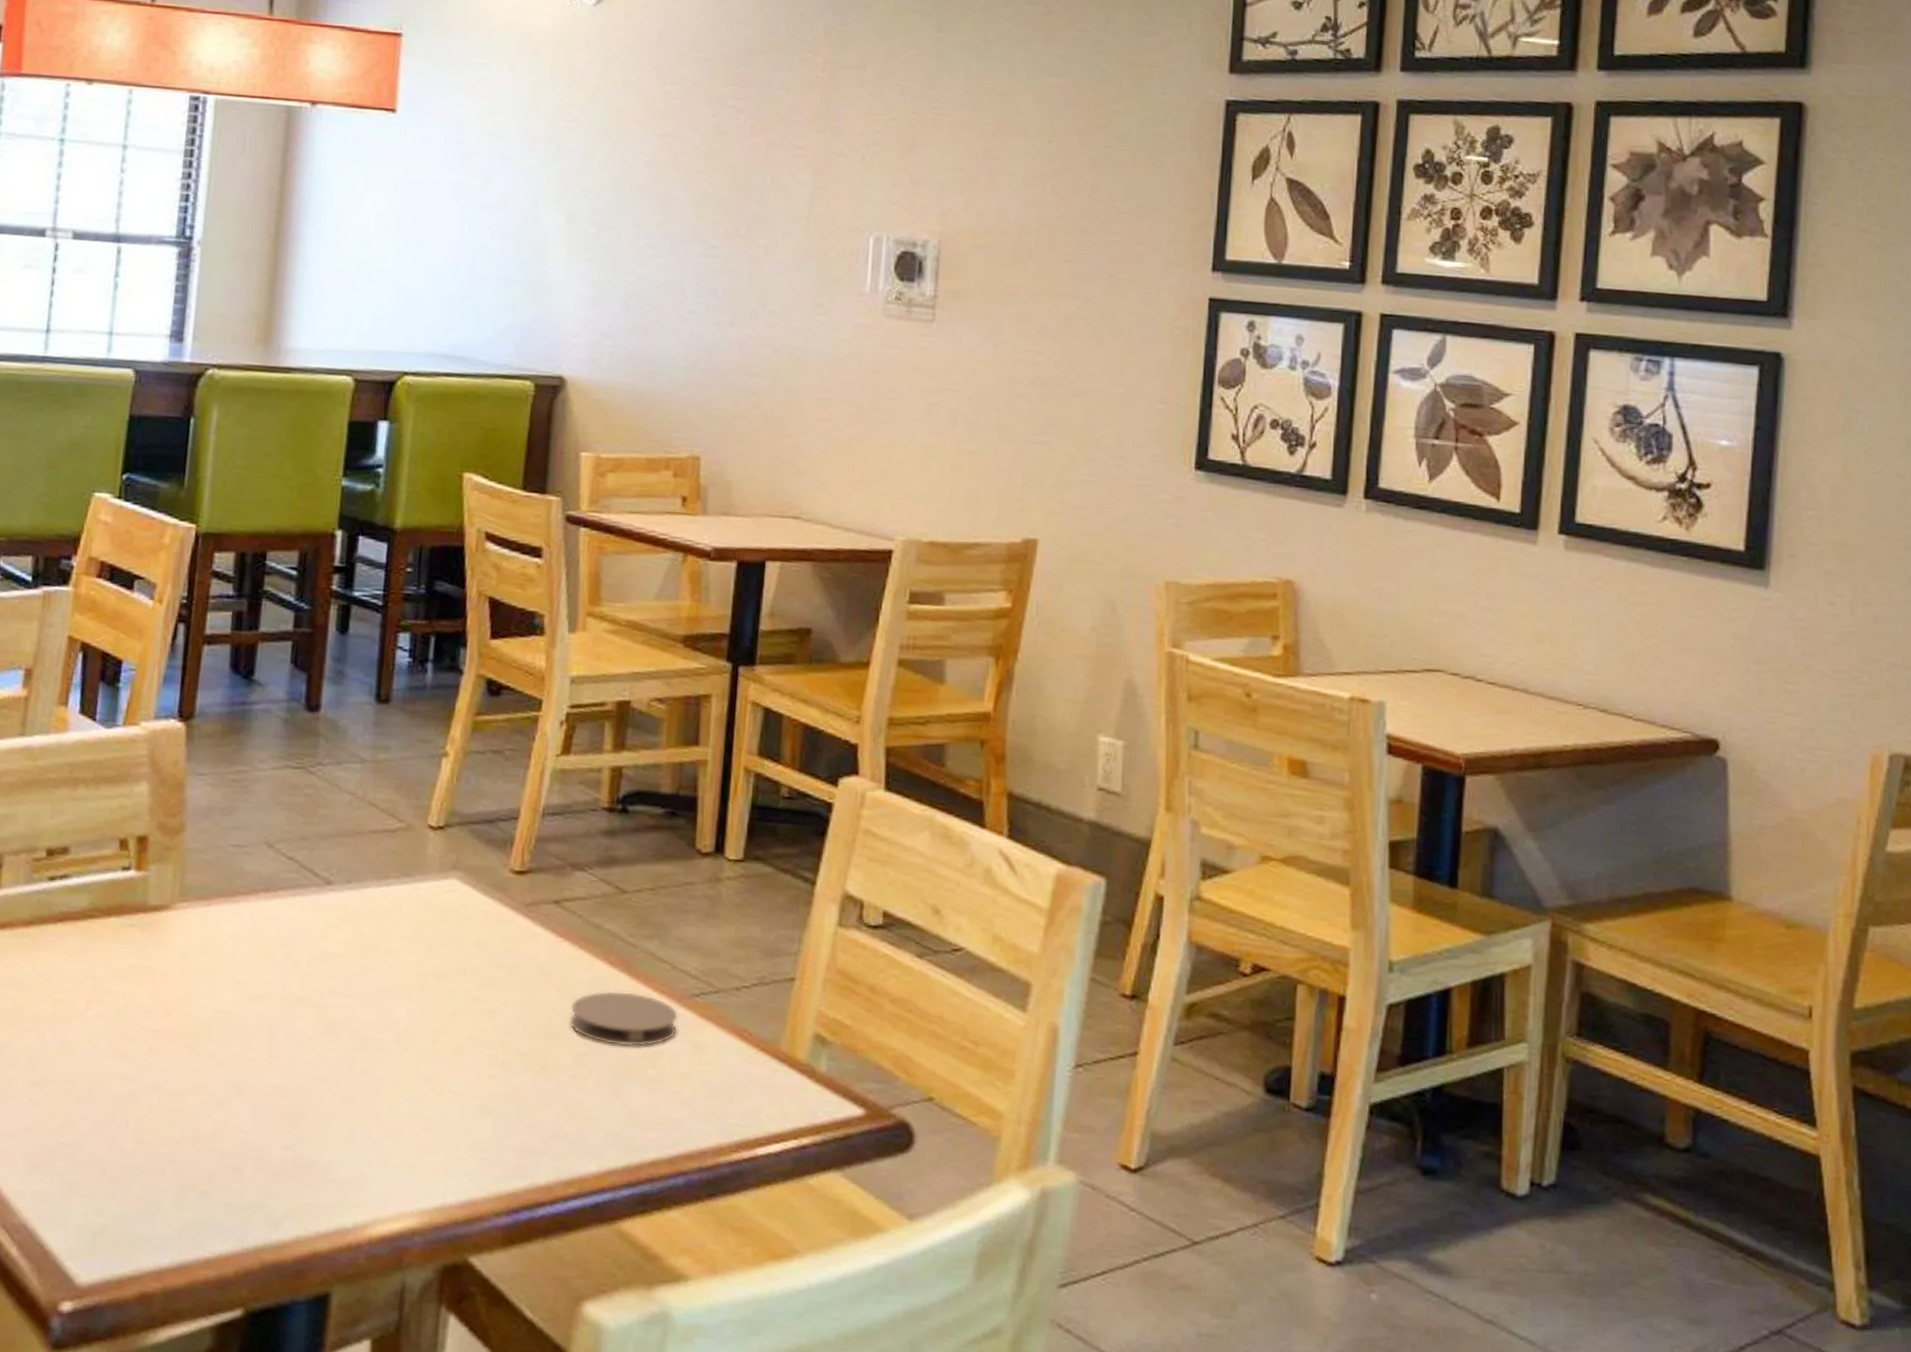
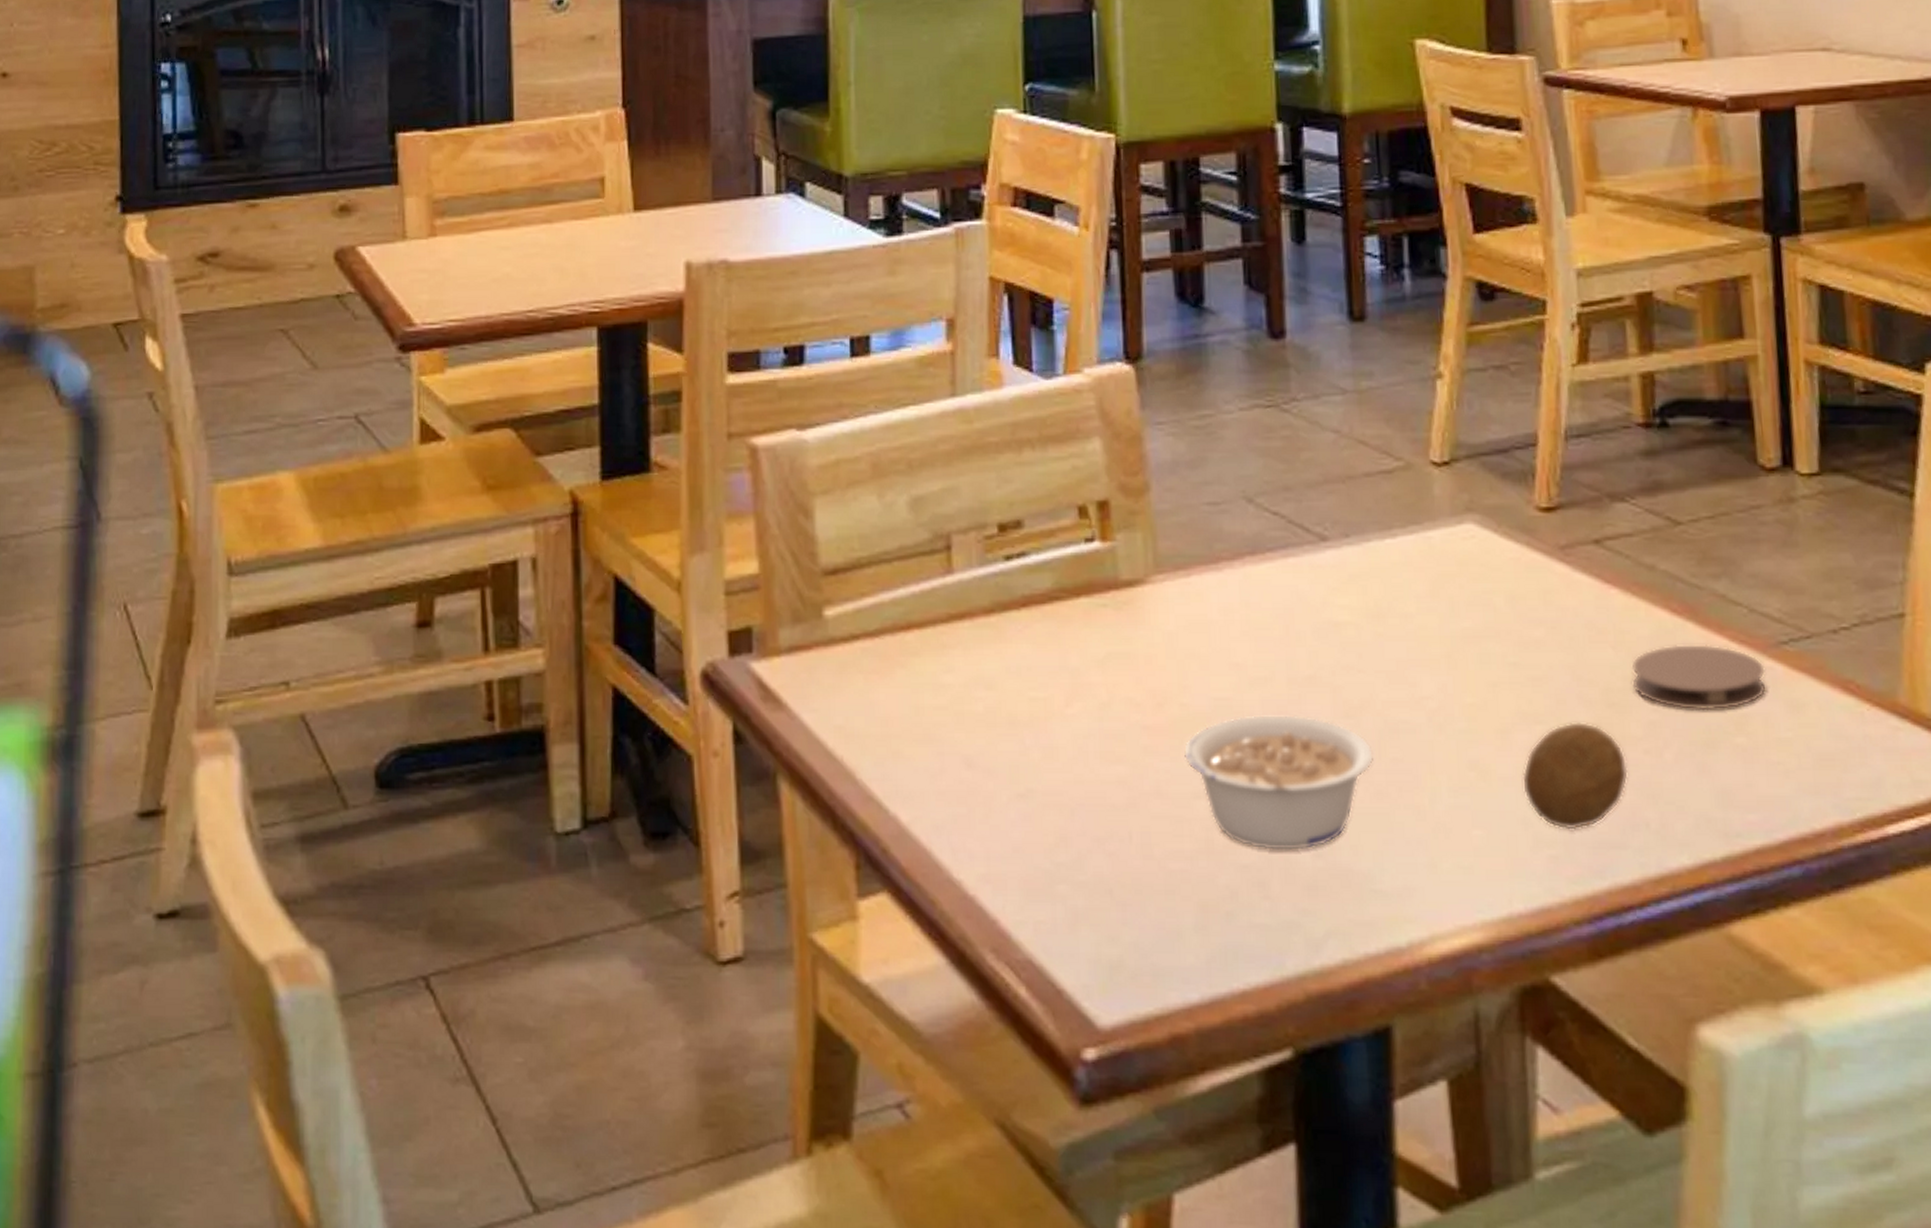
legume: none [183,1026,347,1143] -> present [1183,714,1374,851]
fruit: none [467,1048,556,1138] -> present [1521,721,1628,830]

